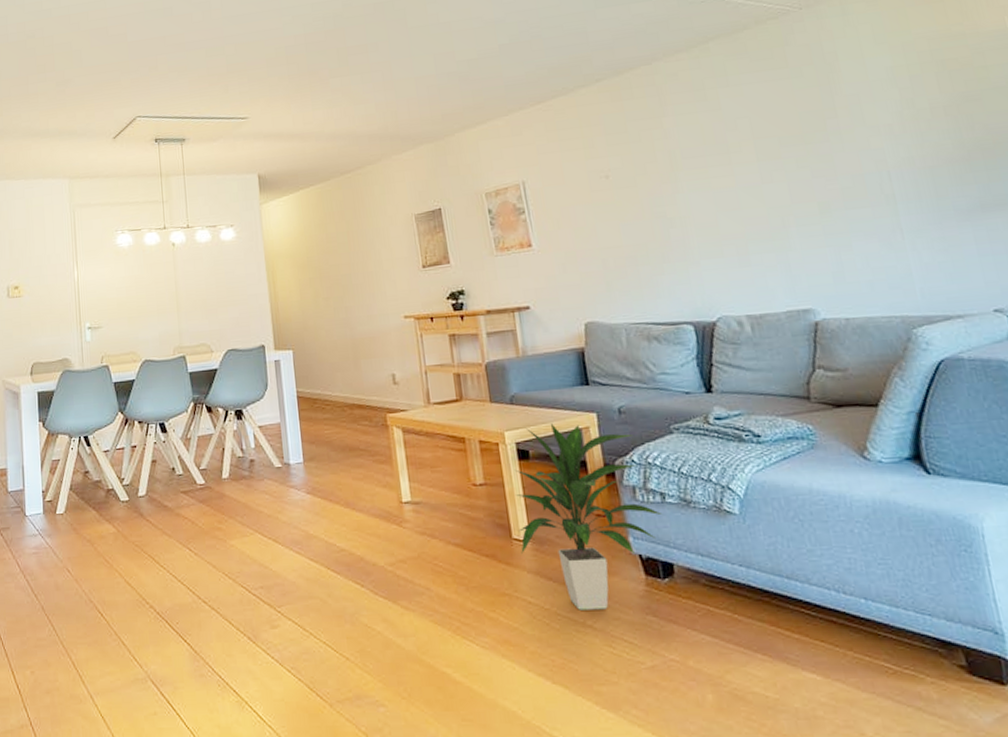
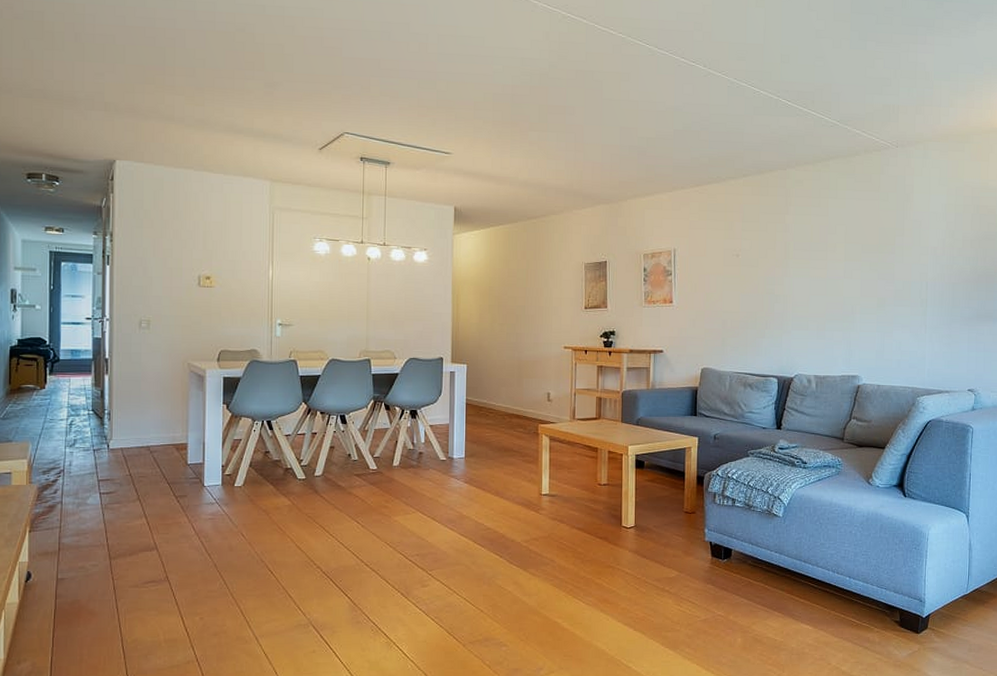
indoor plant: present [514,424,663,610] -> none [627,443,732,580]

